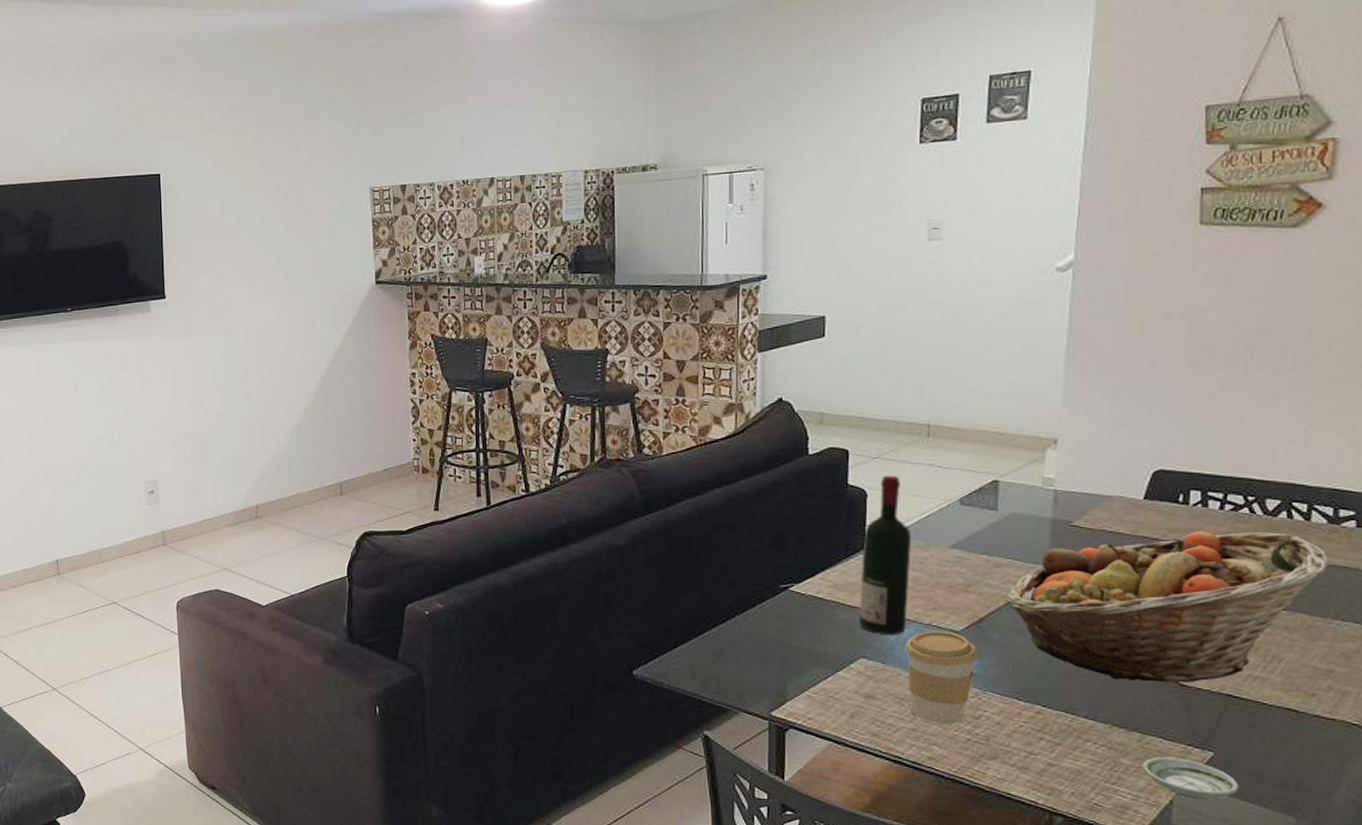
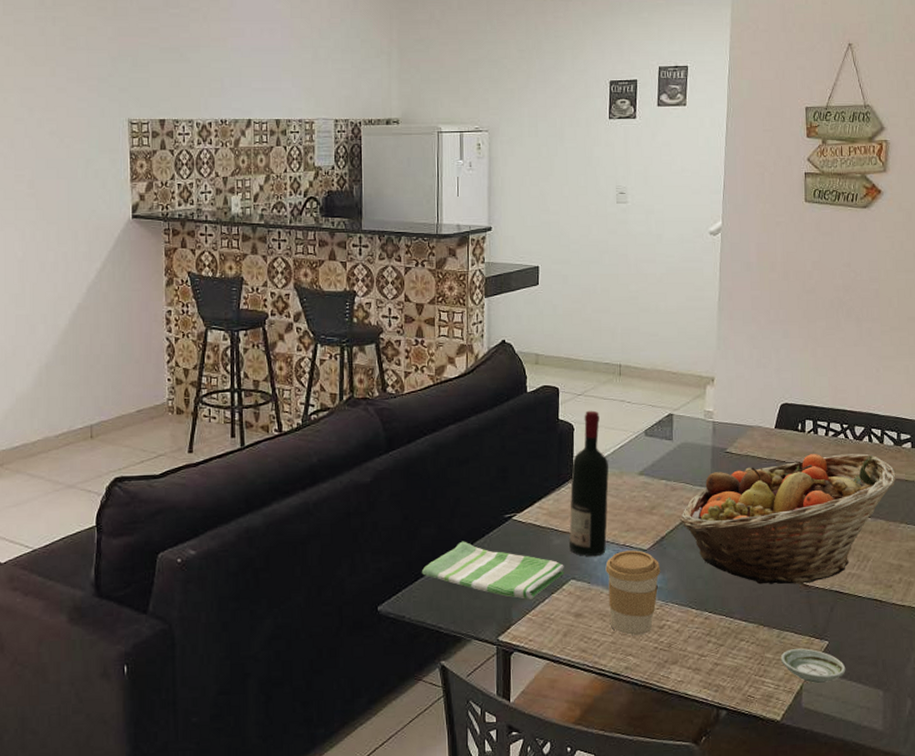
dish towel: none [681,610,852,676] -> present [421,541,564,599]

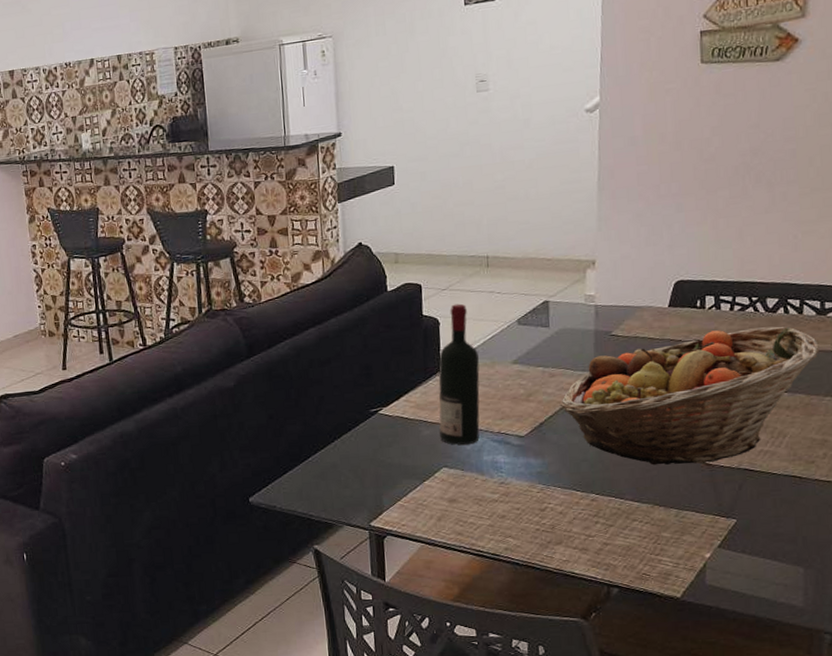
dish towel: present [421,541,564,599] -> none [289,436,436,487]
coffee cup: present [605,550,661,636] -> none [479,437,541,519]
saucer: present [780,648,846,684] -> none [679,527,758,562]

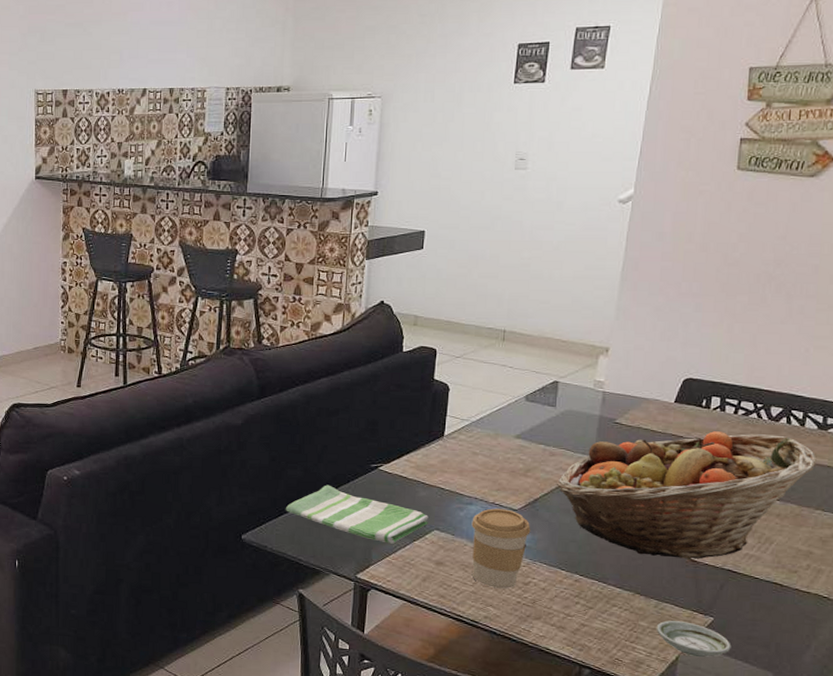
dish towel: none [289,436,436,487] -> present [285,485,428,544]
wine bottle: present [438,303,480,445] -> none [435,372,483,511]
coffee cup: none [479,437,541,519] -> present [471,508,531,589]
saucer: none [679,527,758,562] -> present [656,620,731,658]

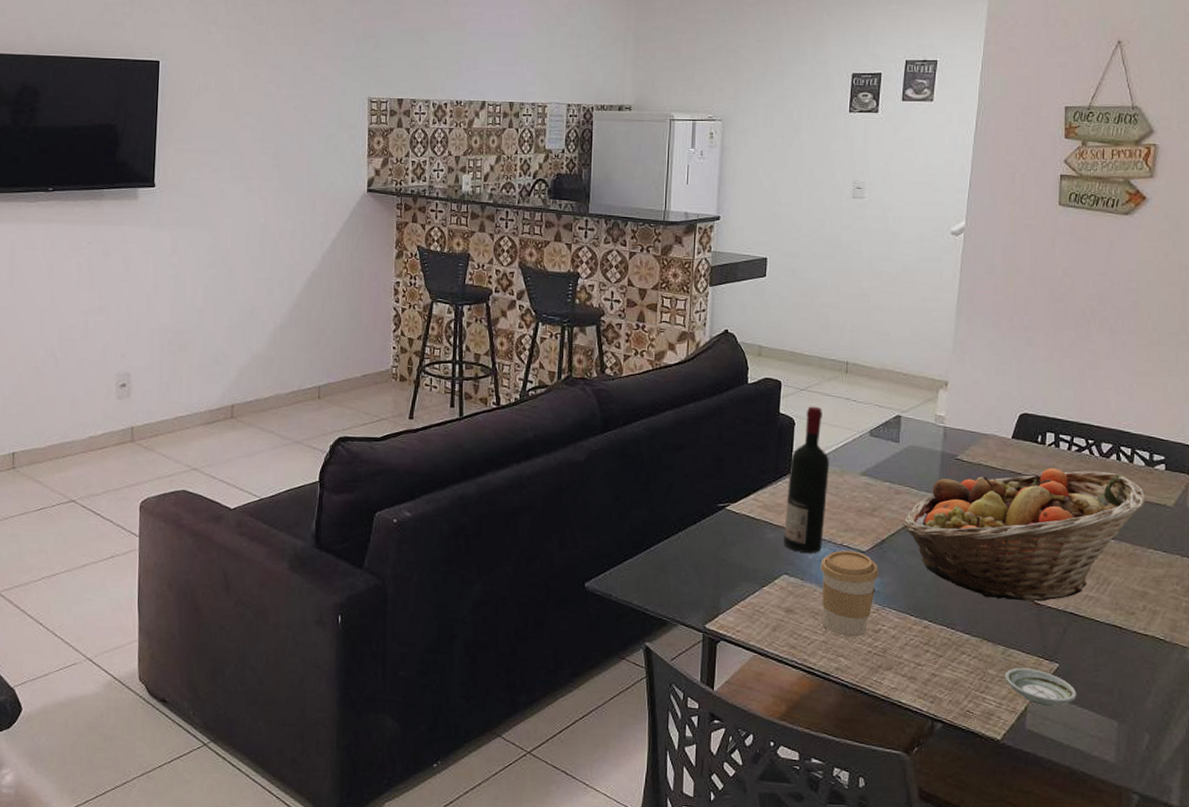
dish towel: present [285,485,428,544] -> none [630,526,777,590]
wine bottle: none [435,372,483,511] -> present [784,406,829,553]

